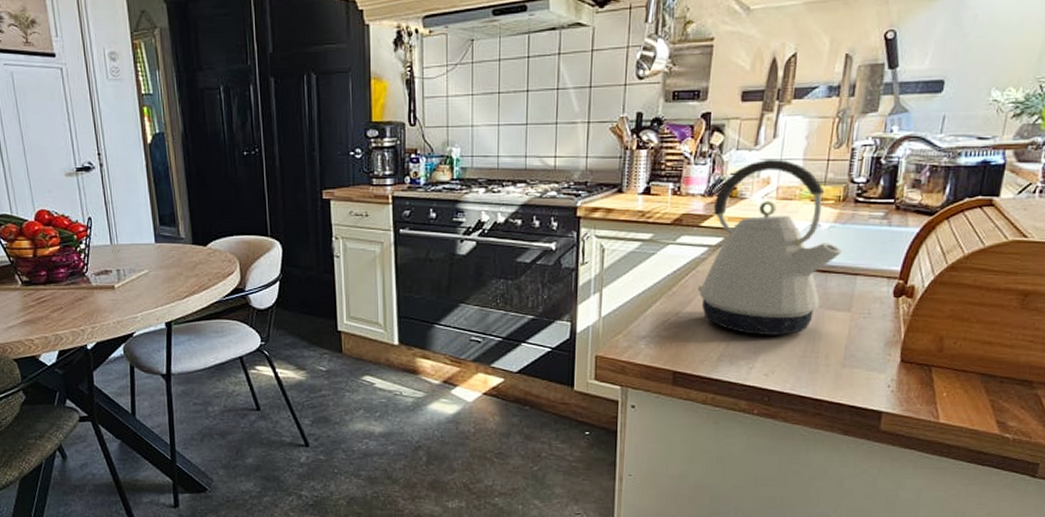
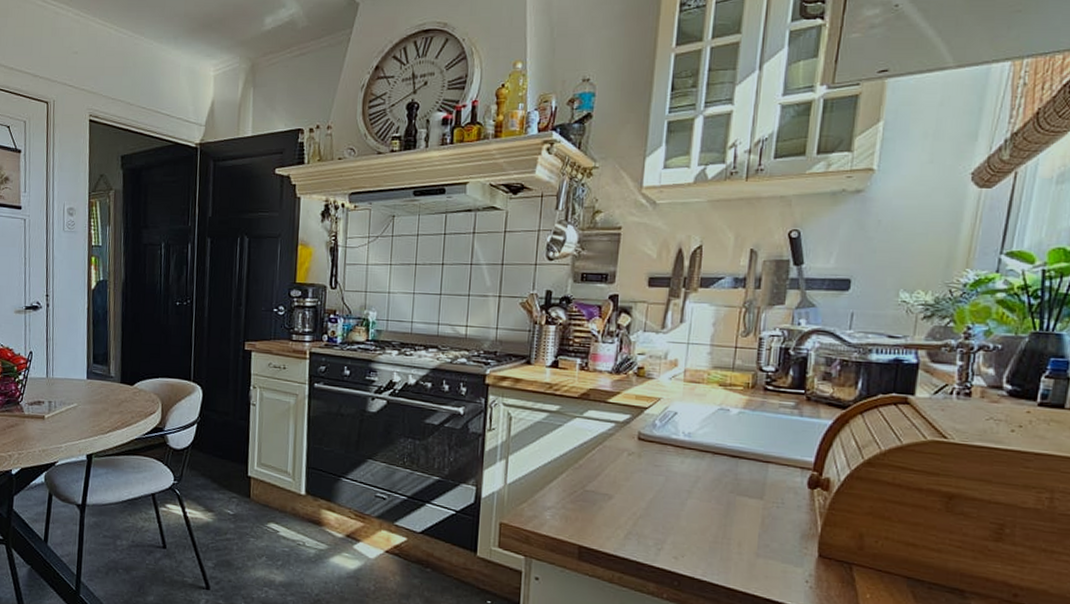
kettle: present [698,159,842,335] -> none [605,342,752,519]

